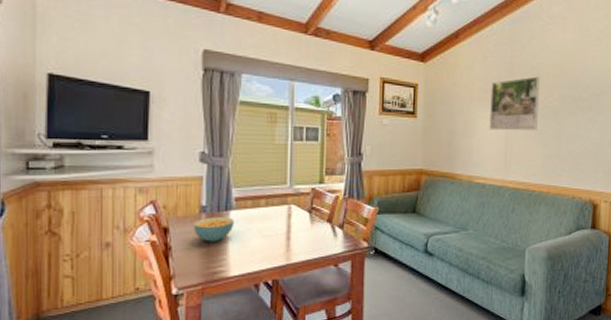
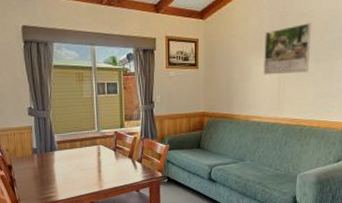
cereal bowl: present [193,217,235,242] -> none [28,156,59,175]

